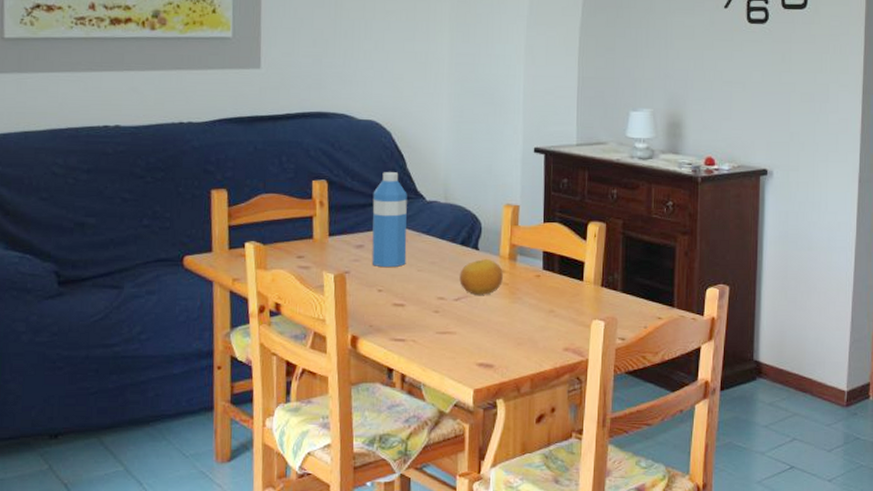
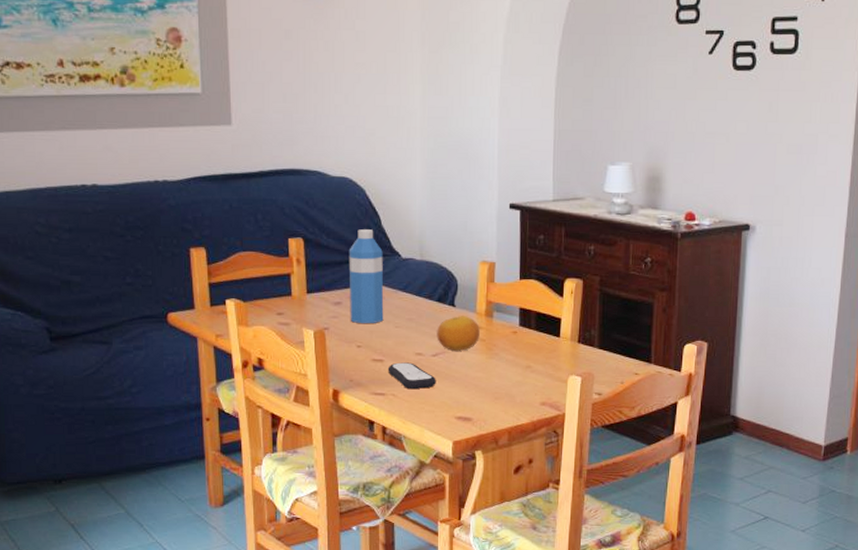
remote control: none [408,307,458,335] -> present [387,362,436,390]

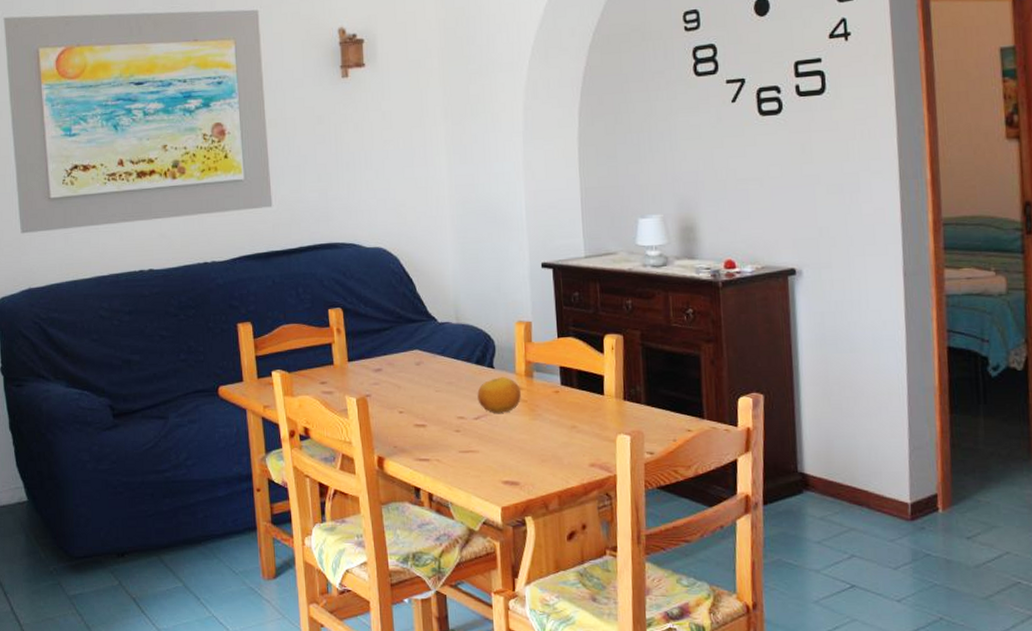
water bottle: present [349,229,384,324] -> none [386,296,424,390]
remote control: present [387,362,436,390] -> none [430,426,480,454]

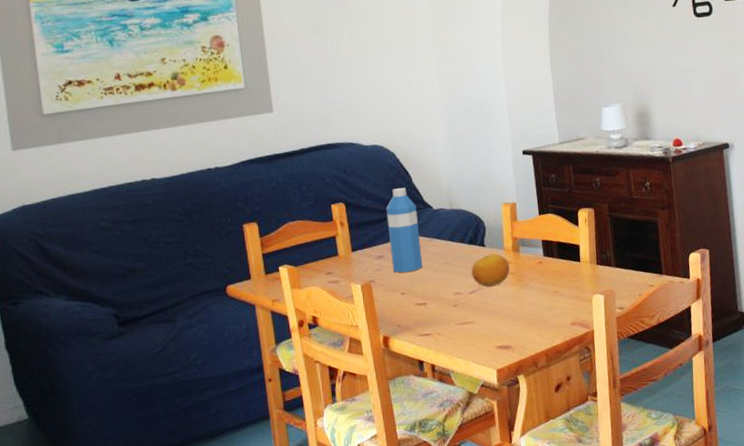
water bottle: none [386,296,424,390] -> present [386,188,423,273]

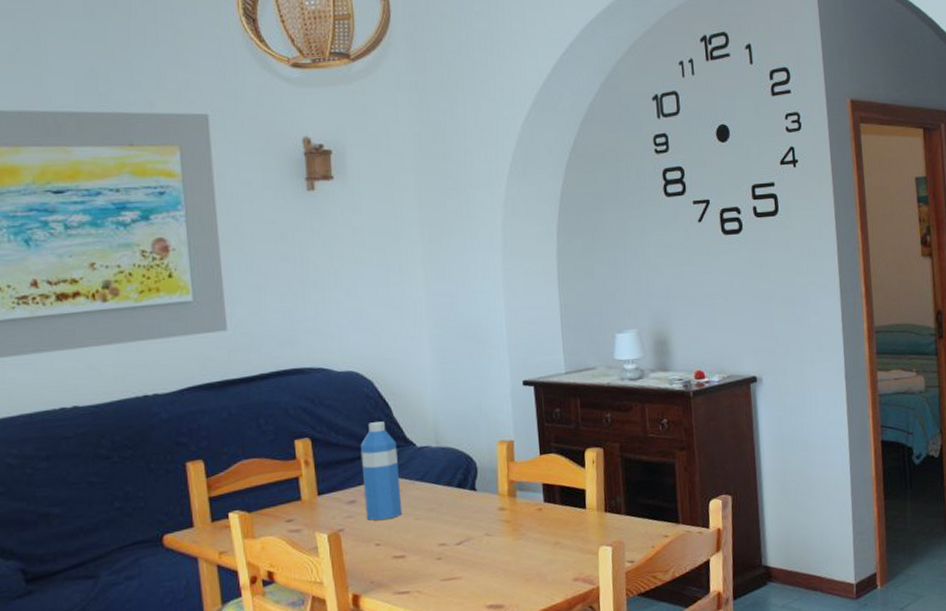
fruit: present [471,253,510,287] -> none [459,498,504,537]

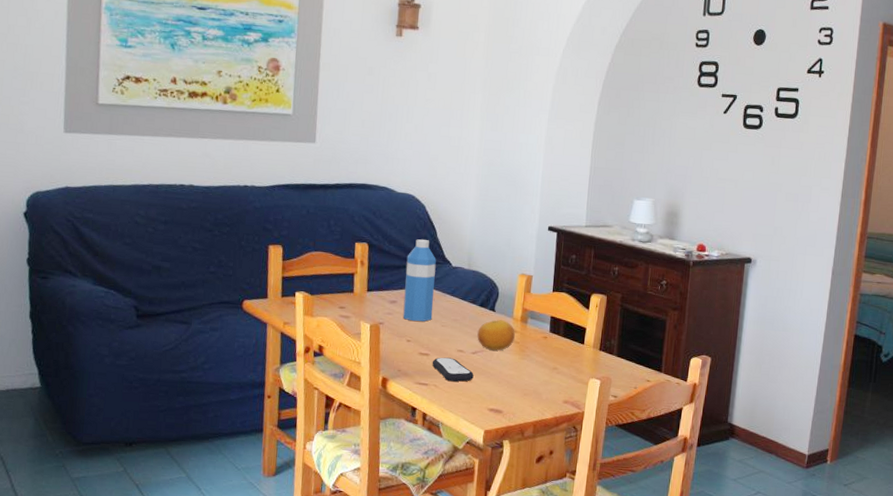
remote control: none [410,554,463,584] -> present [432,357,474,382]
fruit: none [459,498,504,537] -> present [477,319,515,351]

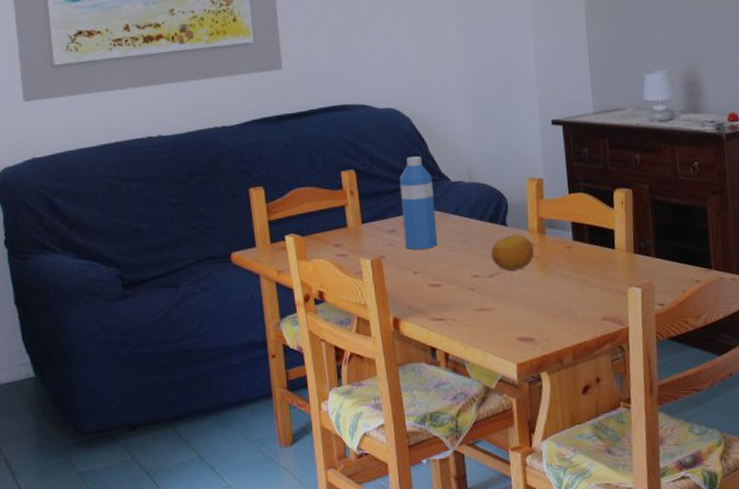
remote control: present [432,357,474,382] -> none [445,285,495,313]

